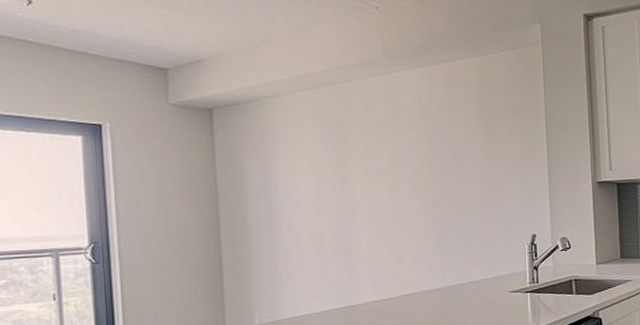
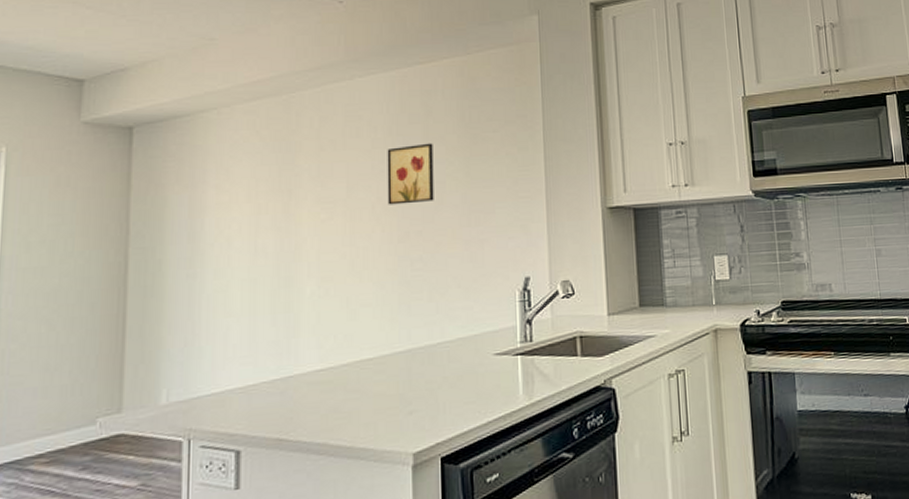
wall art: none [420,127,460,177] -> present [387,143,434,205]

